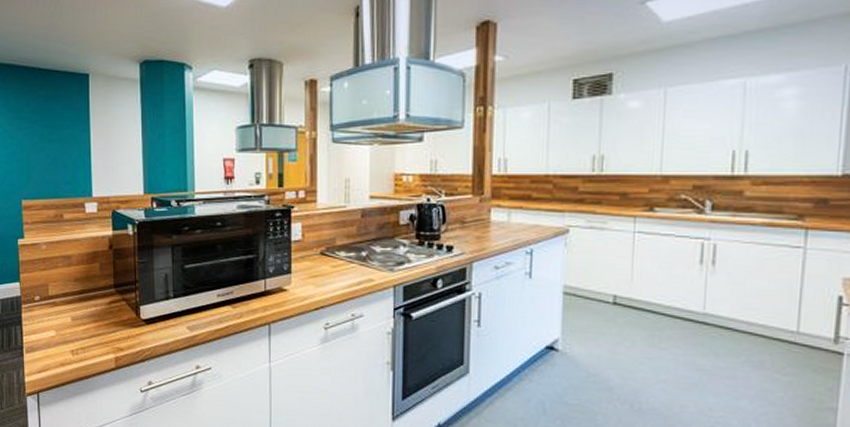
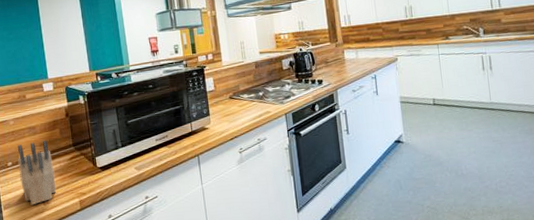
knife block: none [47,274,89,353] -> present [17,140,57,205]

